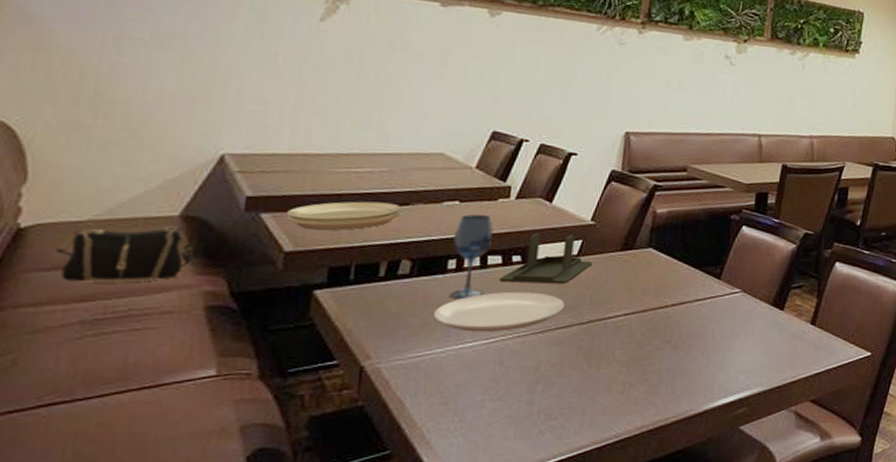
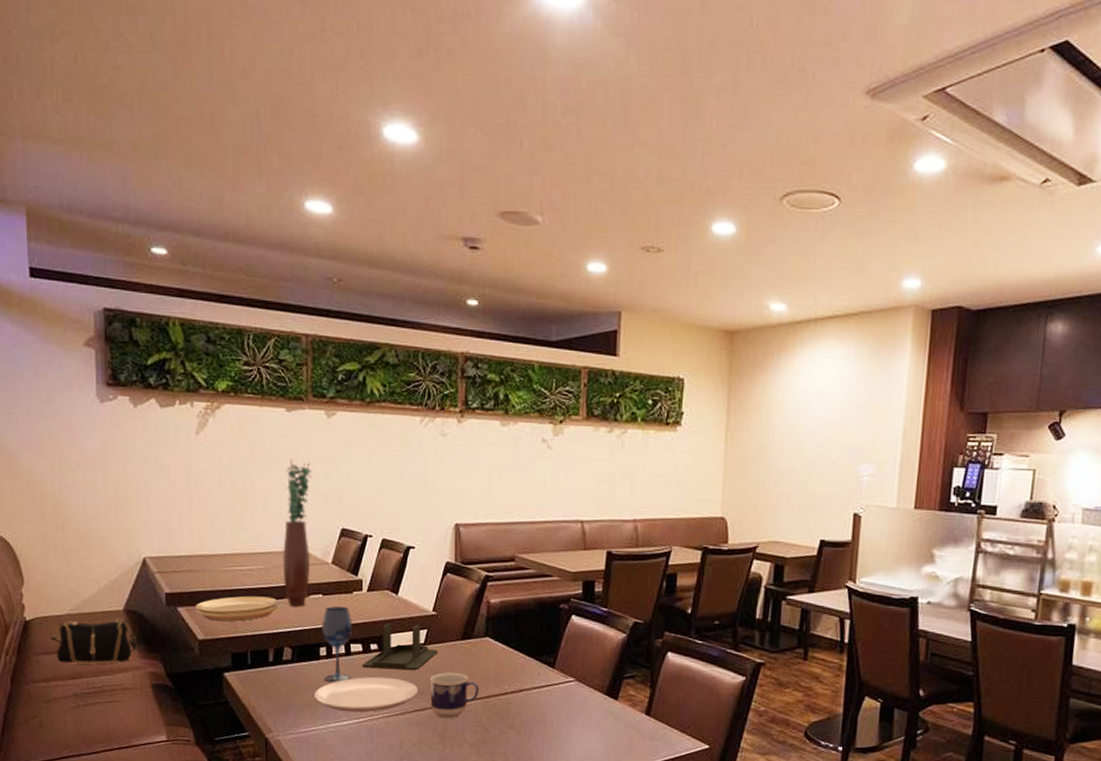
vase: none [411,55,464,215] -> present [282,459,311,607]
cup: none [577,285,636,336] -> present [429,672,479,719]

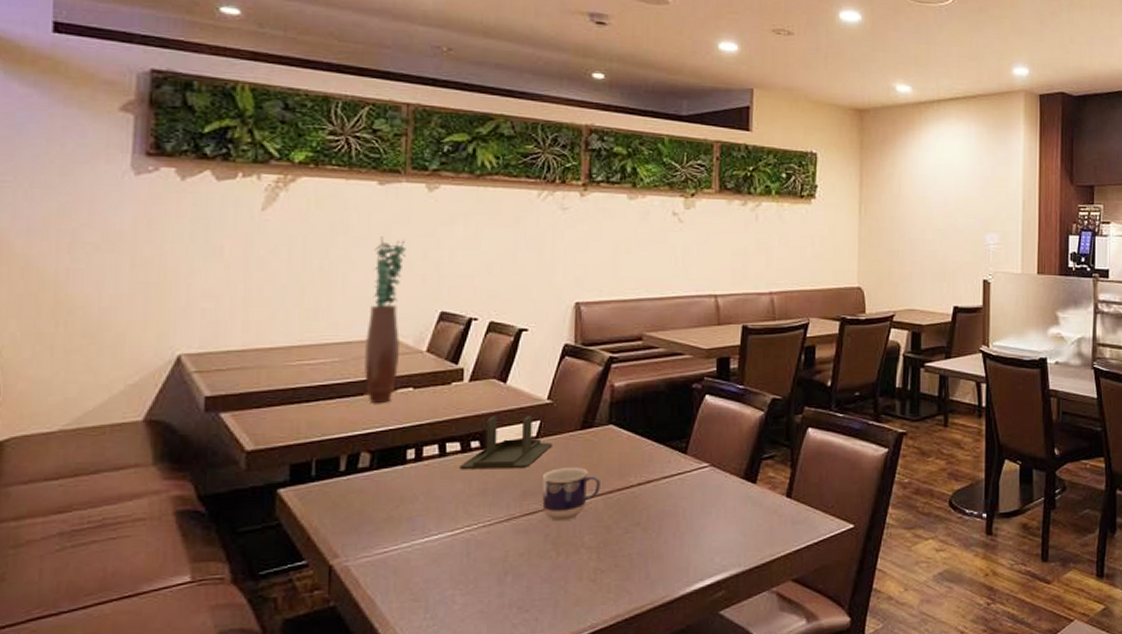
handbag: present [50,619,137,665] -> none [31,432,159,494]
plate: present [196,596,279,622] -> none [245,394,357,427]
plate: present [313,676,419,713] -> none [396,478,528,524]
wineglass: present [322,606,352,682] -> none [410,401,449,489]

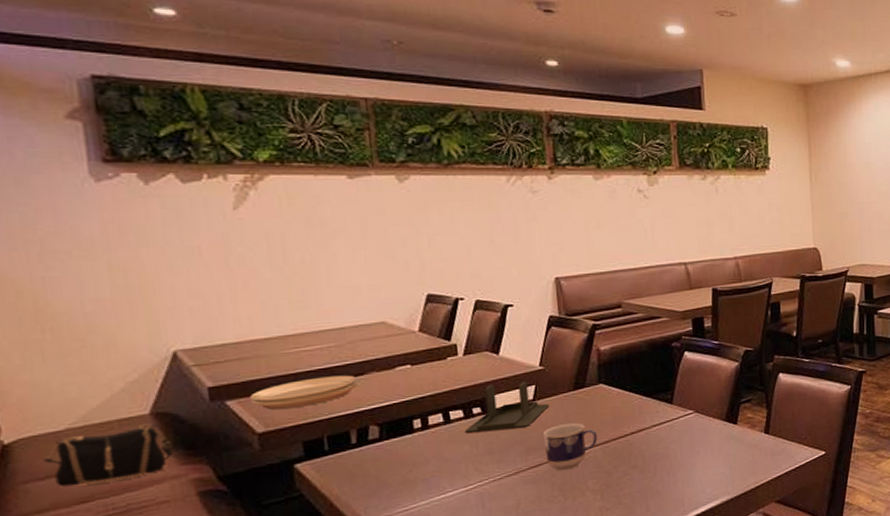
handbag: none [31,432,159,494] -> present [43,424,173,488]
plate: none [245,394,357,427] -> present [250,375,358,410]
vase: present [364,236,406,404] -> none [353,228,394,382]

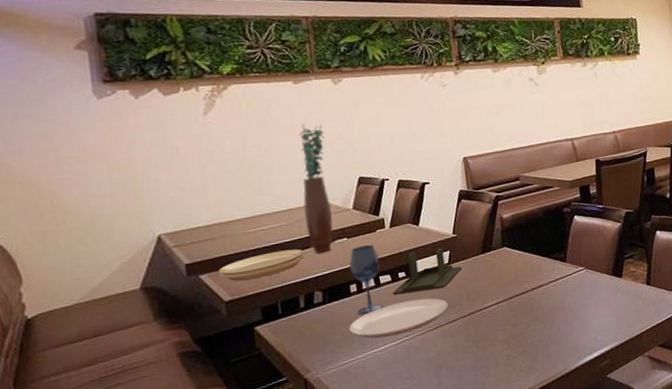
handbag: present [43,424,173,488] -> none [58,297,159,353]
vase: none [353,228,394,382] -> present [299,124,333,254]
plate: none [410,438,532,482] -> present [348,298,449,338]
wineglass: none [413,374,453,454] -> present [349,245,383,314]
cup: present [542,423,598,471] -> none [457,282,504,325]

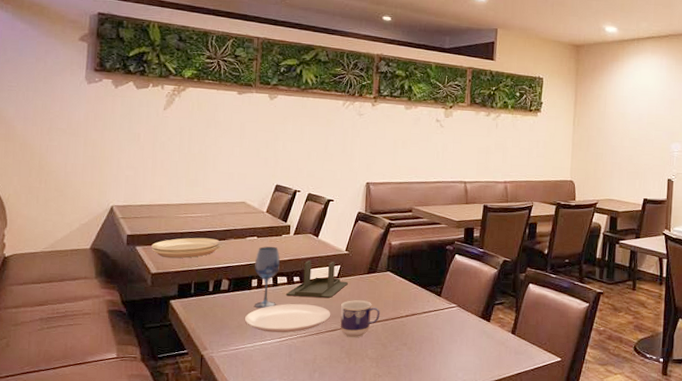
vase: present [299,124,333,254] -> none [226,130,255,247]
cup: none [457,282,504,325] -> present [340,300,380,338]

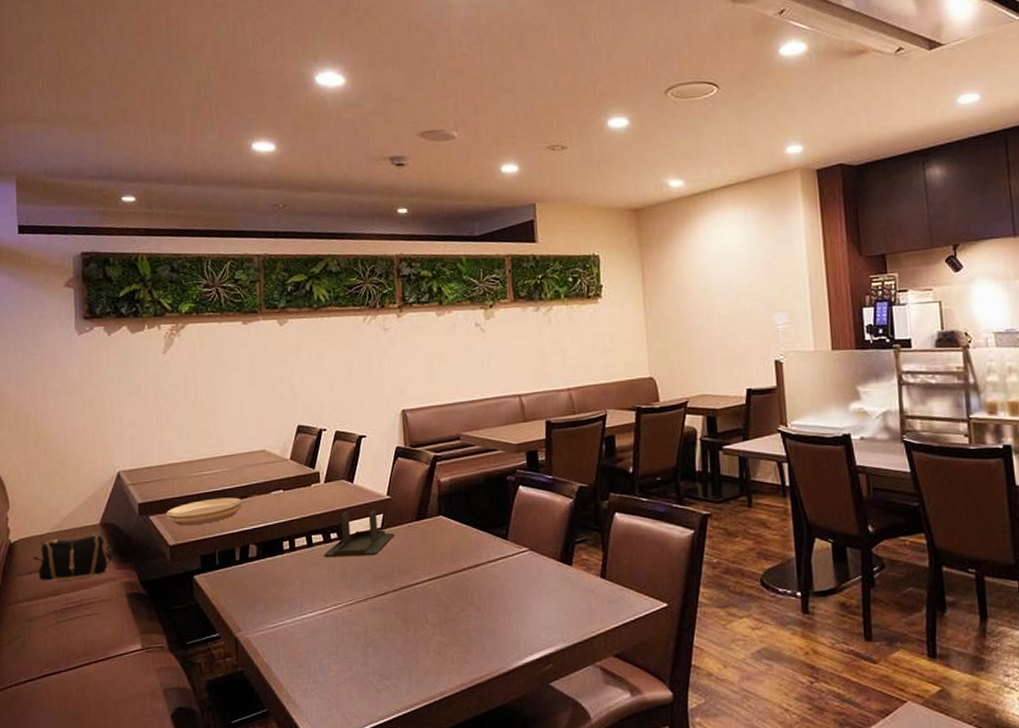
handbag: none [25,255,99,294] -> present [33,532,113,581]
plate: present [244,303,331,333] -> none [279,564,379,603]
wineglass: present [254,246,280,308] -> none [284,500,314,575]
cup: present [340,300,380,338] -> none [388,554,437,601]

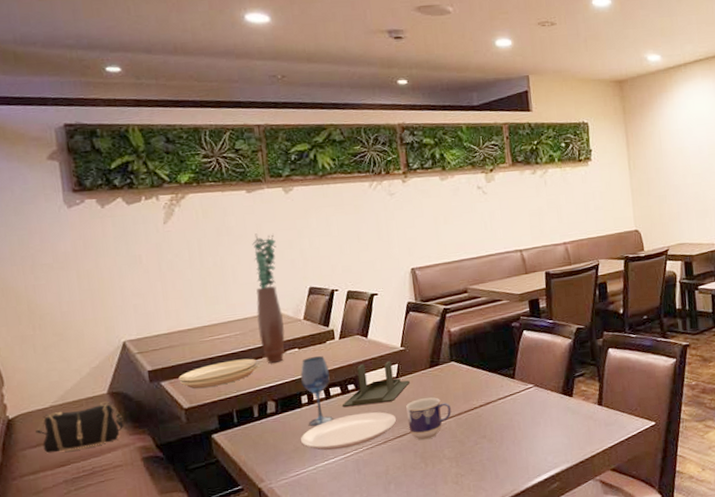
vase: none [244,366,271,505] -> present [252,233,285,364]
plate: none [279,564,379,603] -> present [300,411,397,450]
wineglass: none [284,500,314,575] -> present [300,356,333,426]
cup: none [388,554,437,601] -> present [405,397,451,441]

